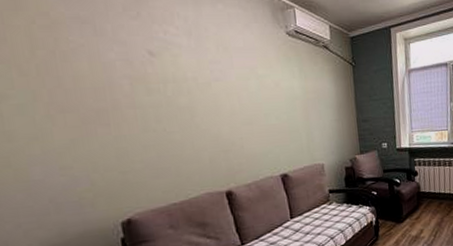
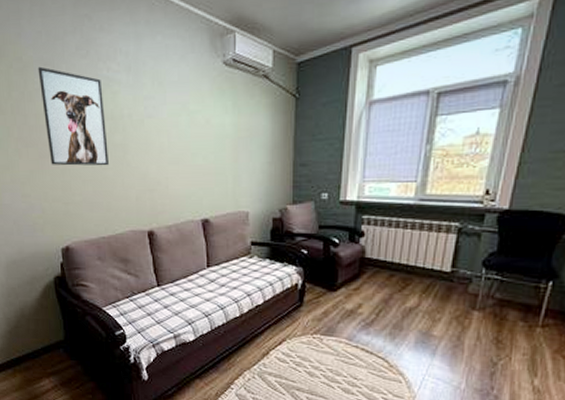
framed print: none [72,24,174,132] -> present [38,66,109,166]

